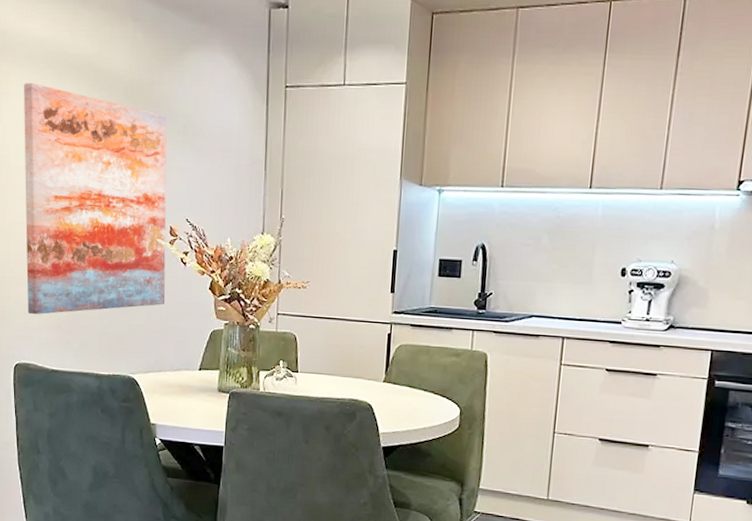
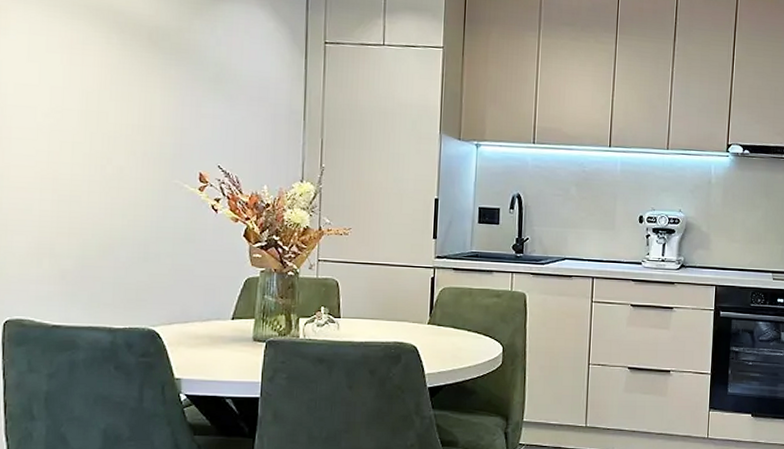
wall art: present [23,83,168,315] -> none [23,20,198,266]

